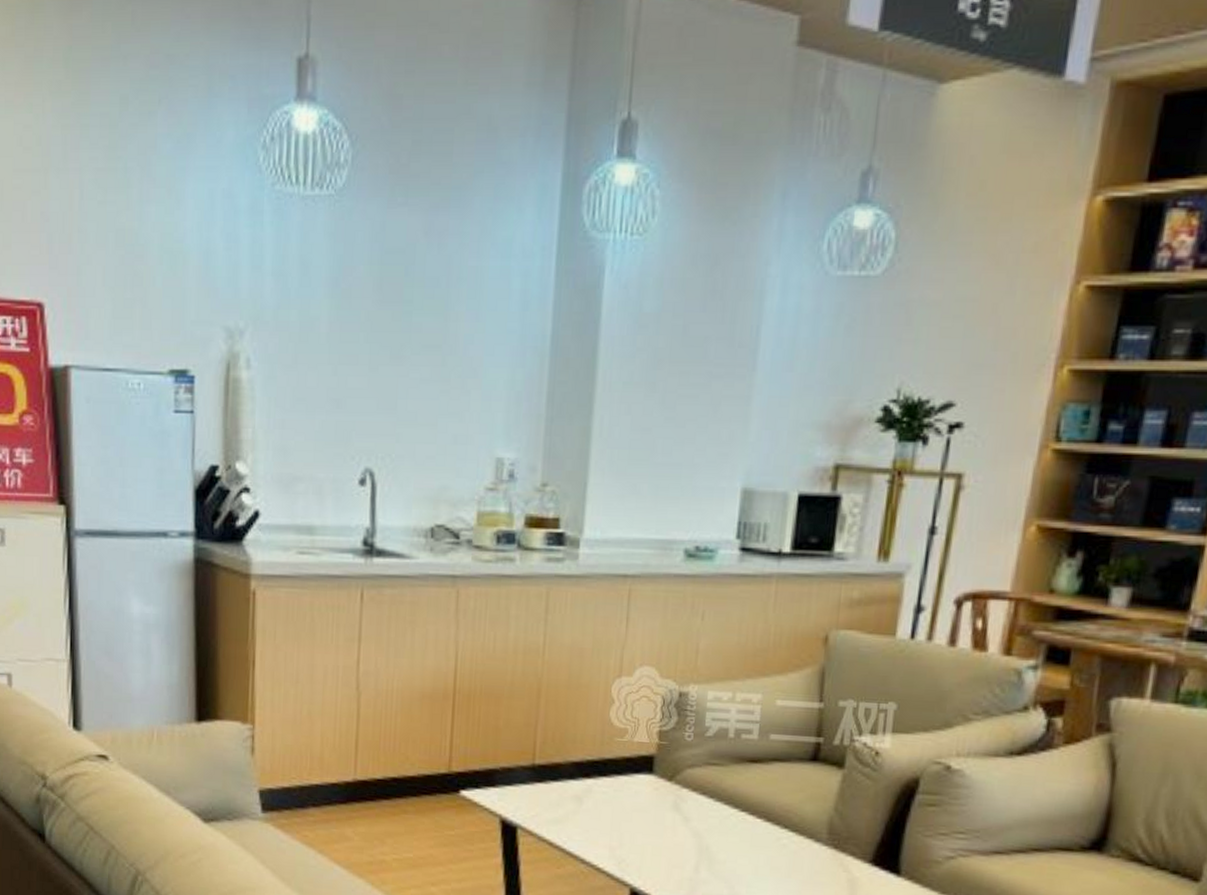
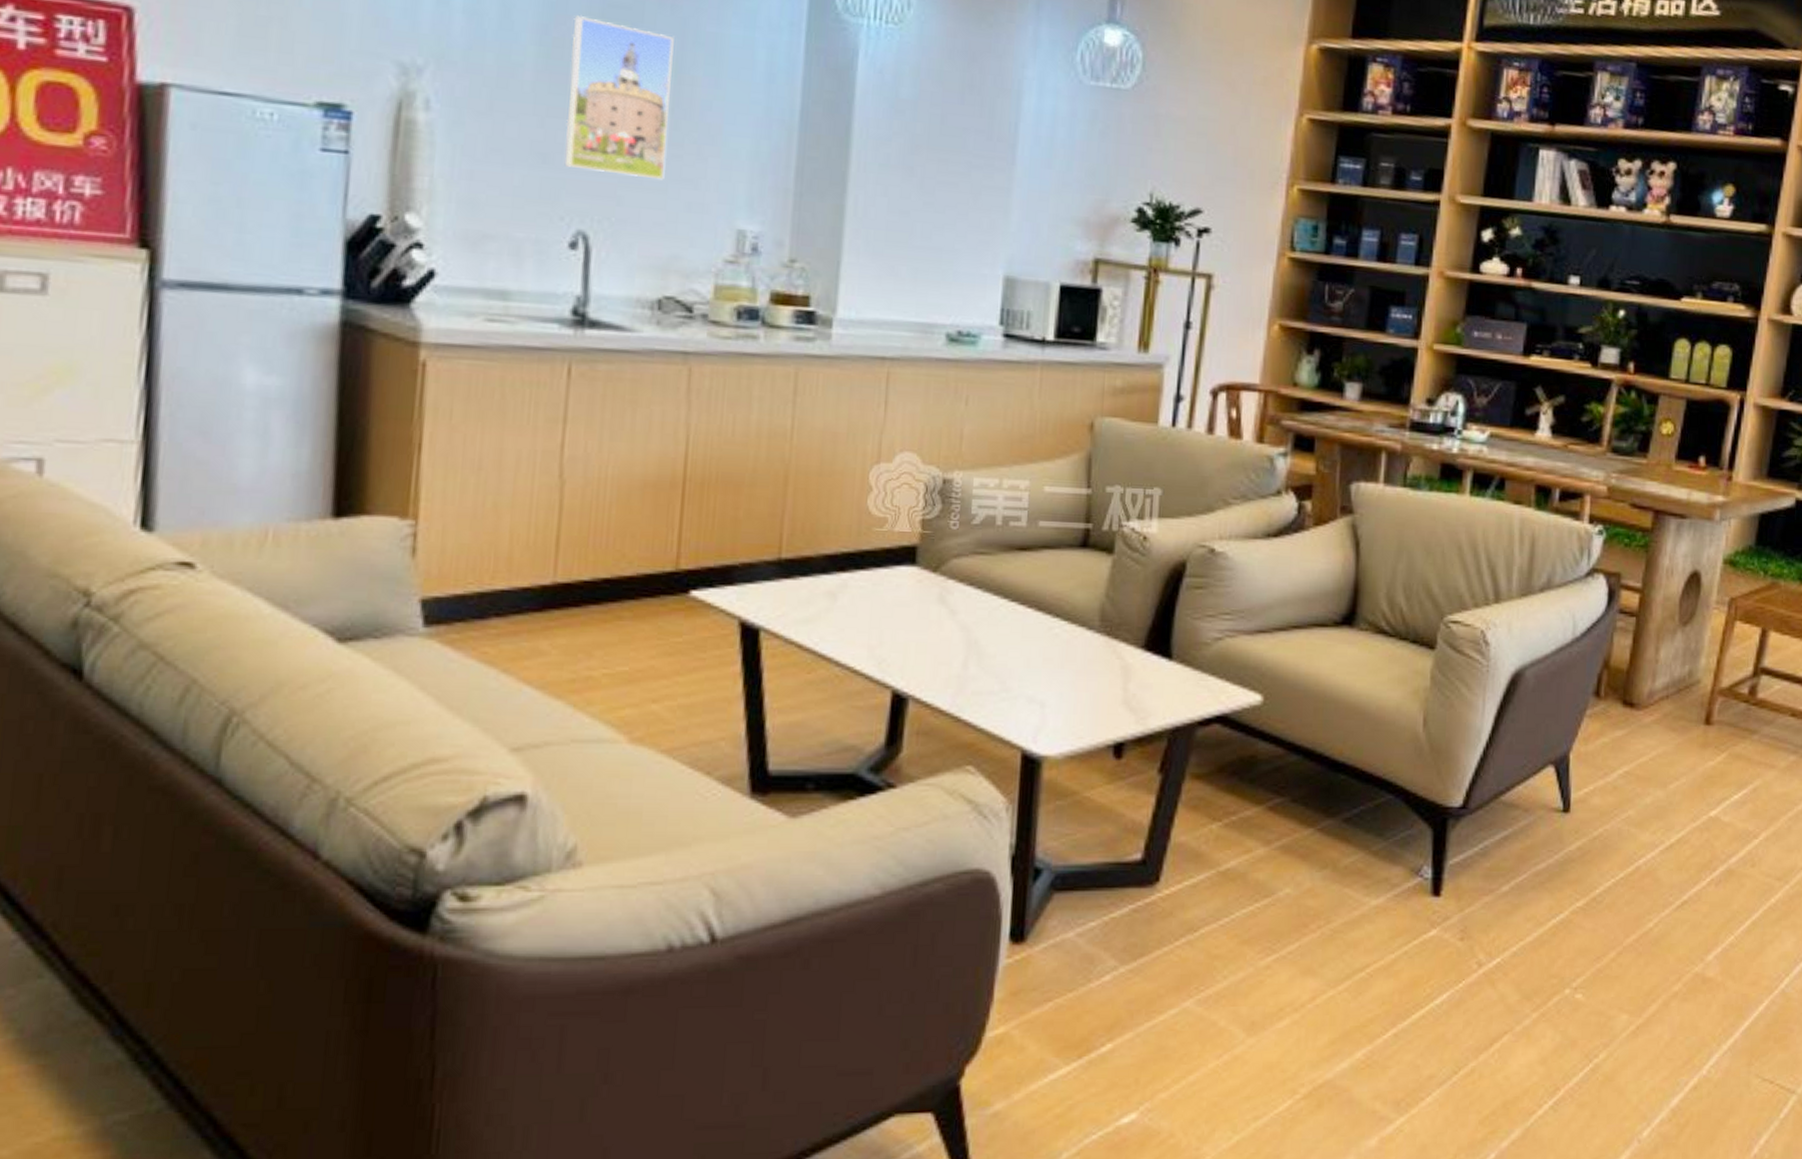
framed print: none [354,264,441,415] -> present [564,15,674,180]

